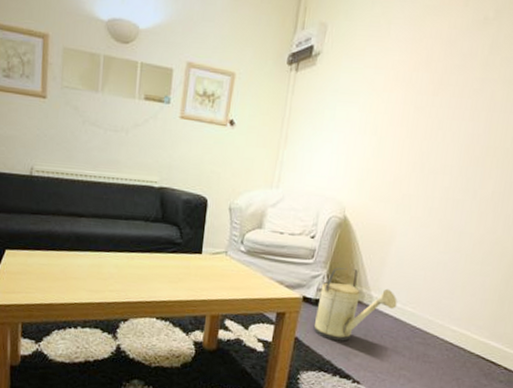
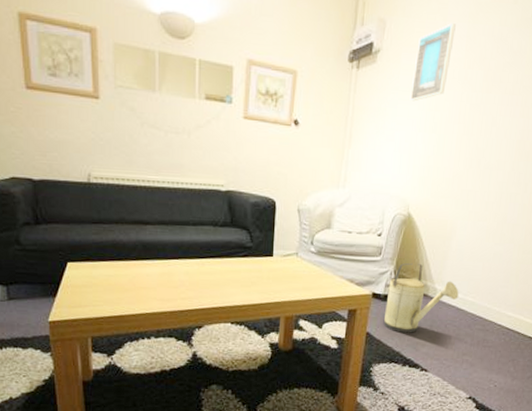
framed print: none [349,26,401,104] -> present [410,23,456,102]

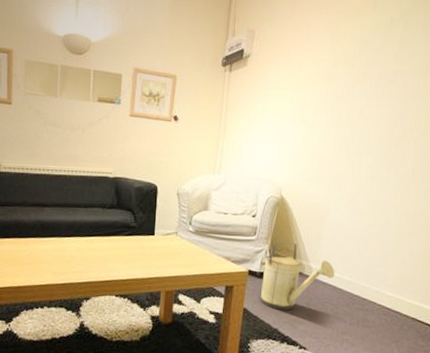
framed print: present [410,23,456,102] -> none [279,30,319,97]

